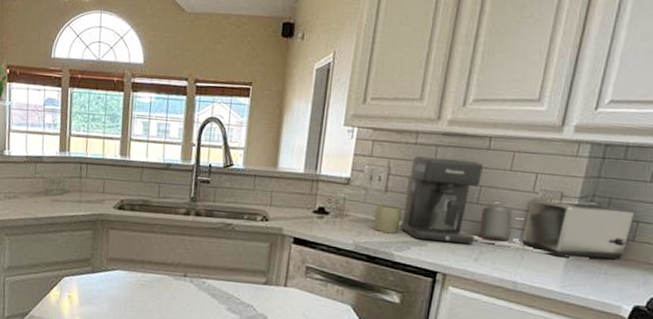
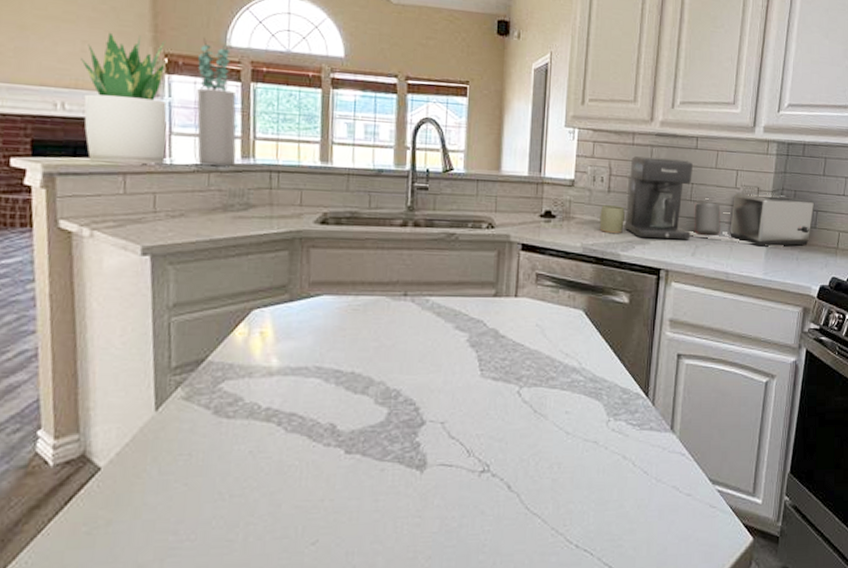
vase: none [28,51,58,159] -> present [196,37,237,167]

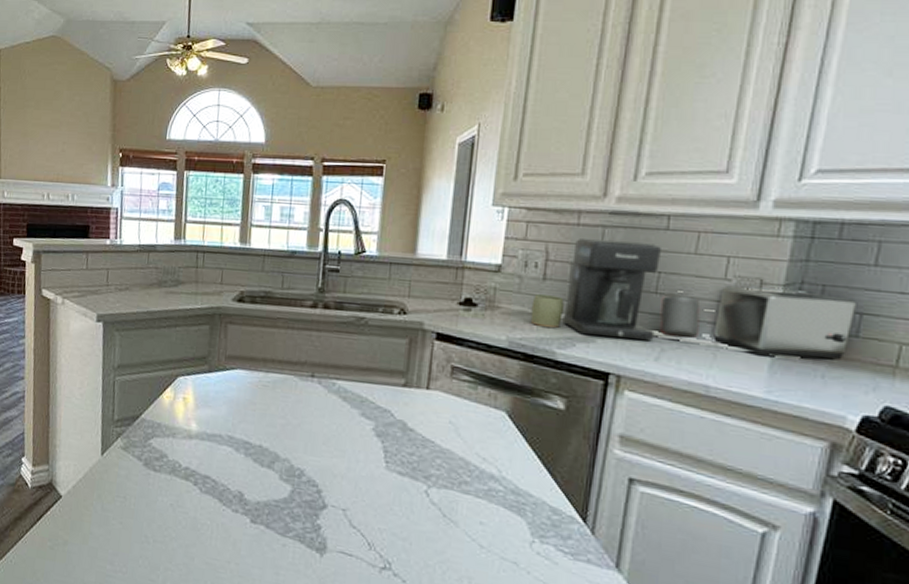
planter: present [81,32,168,165] -> none [61,134,121,245]
vase: present [196,37,237,167] -> none [140,132,173,247]

